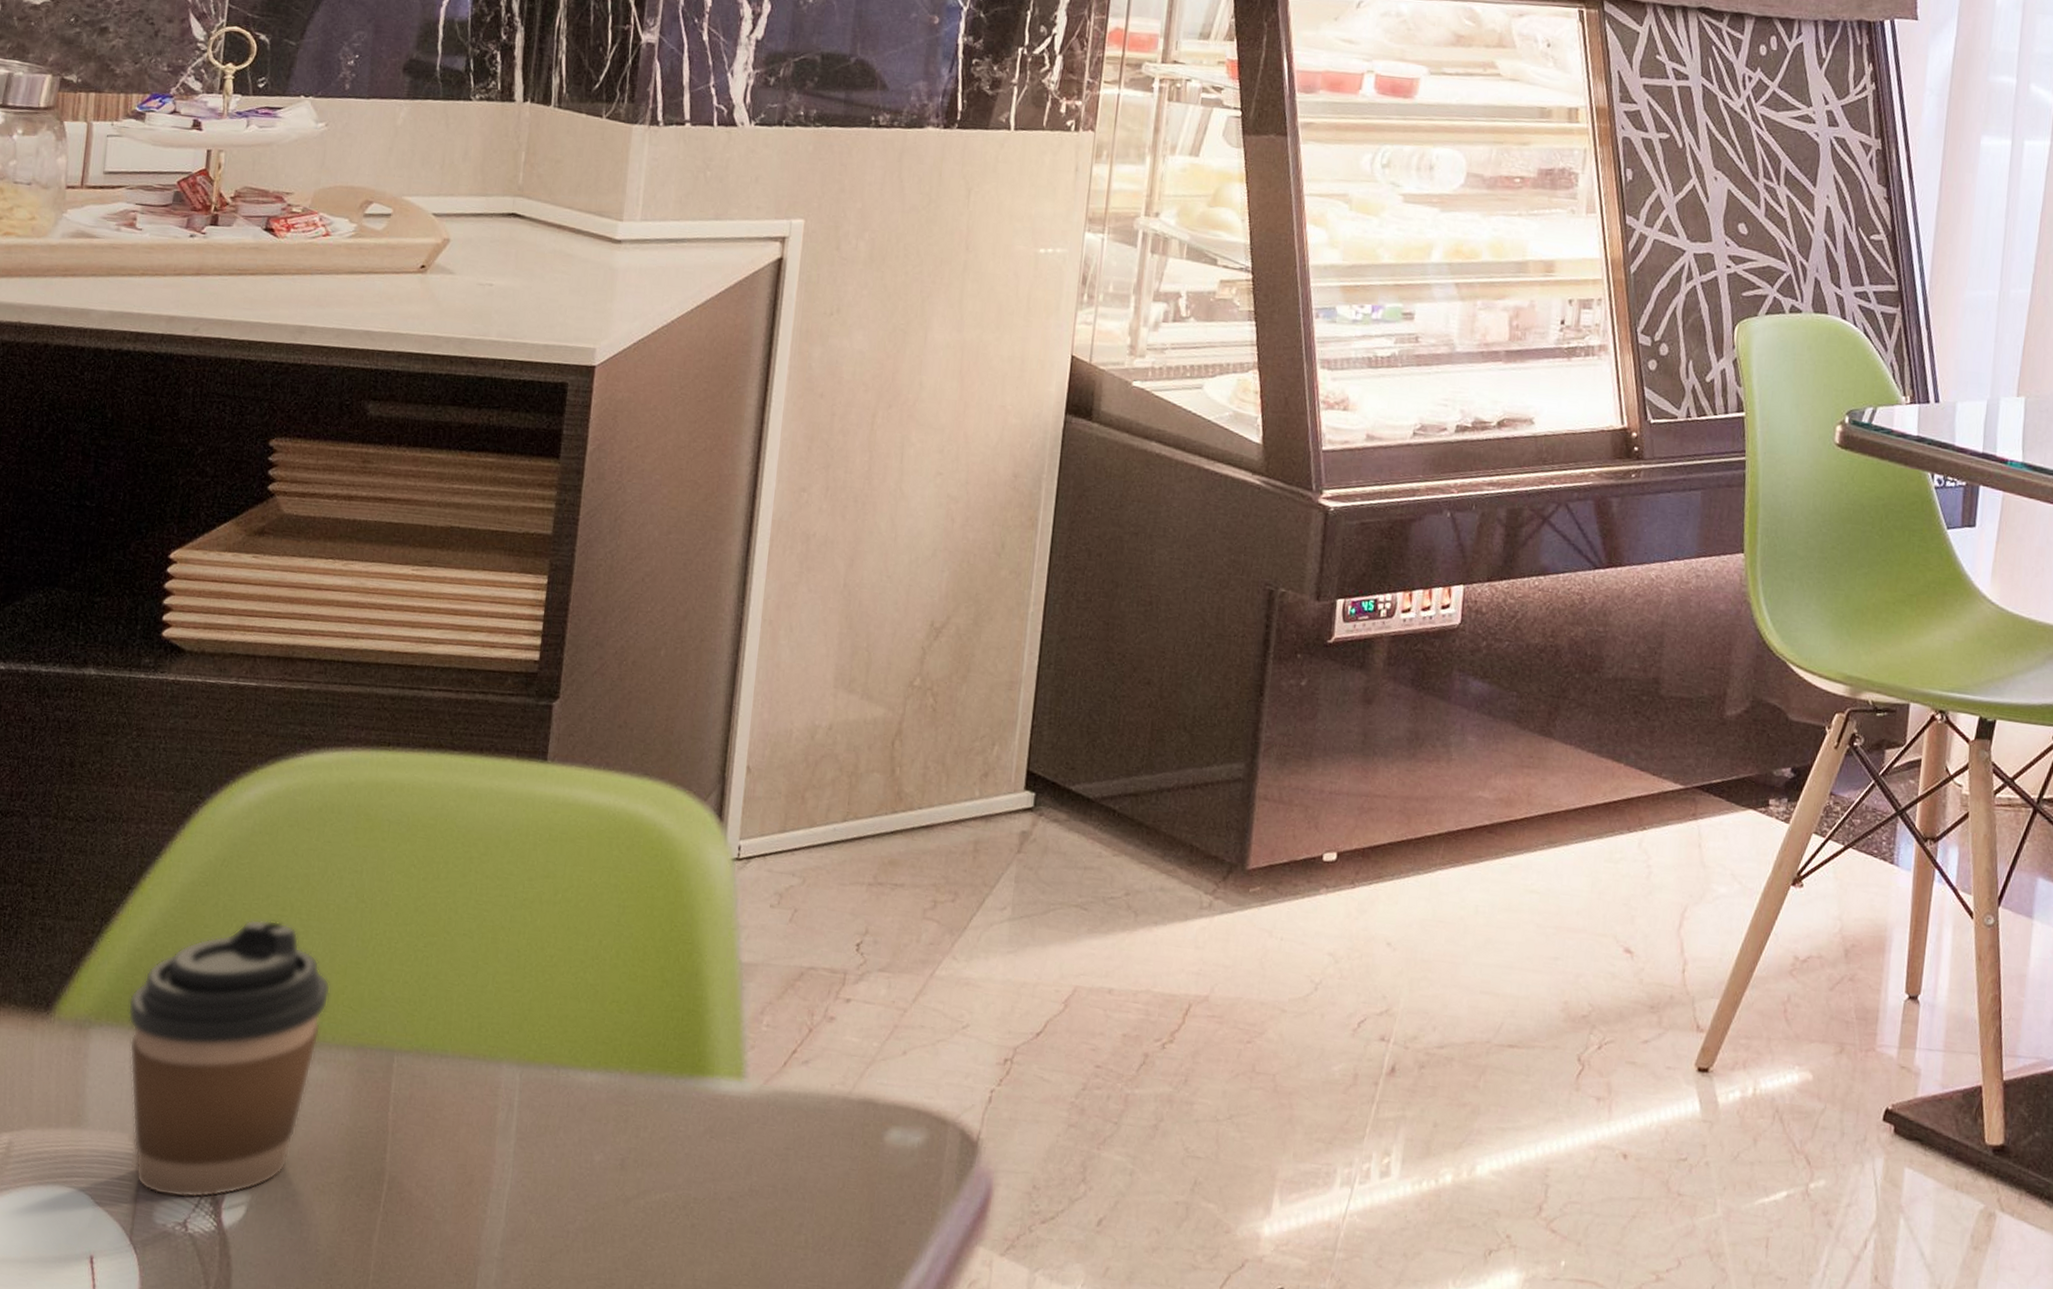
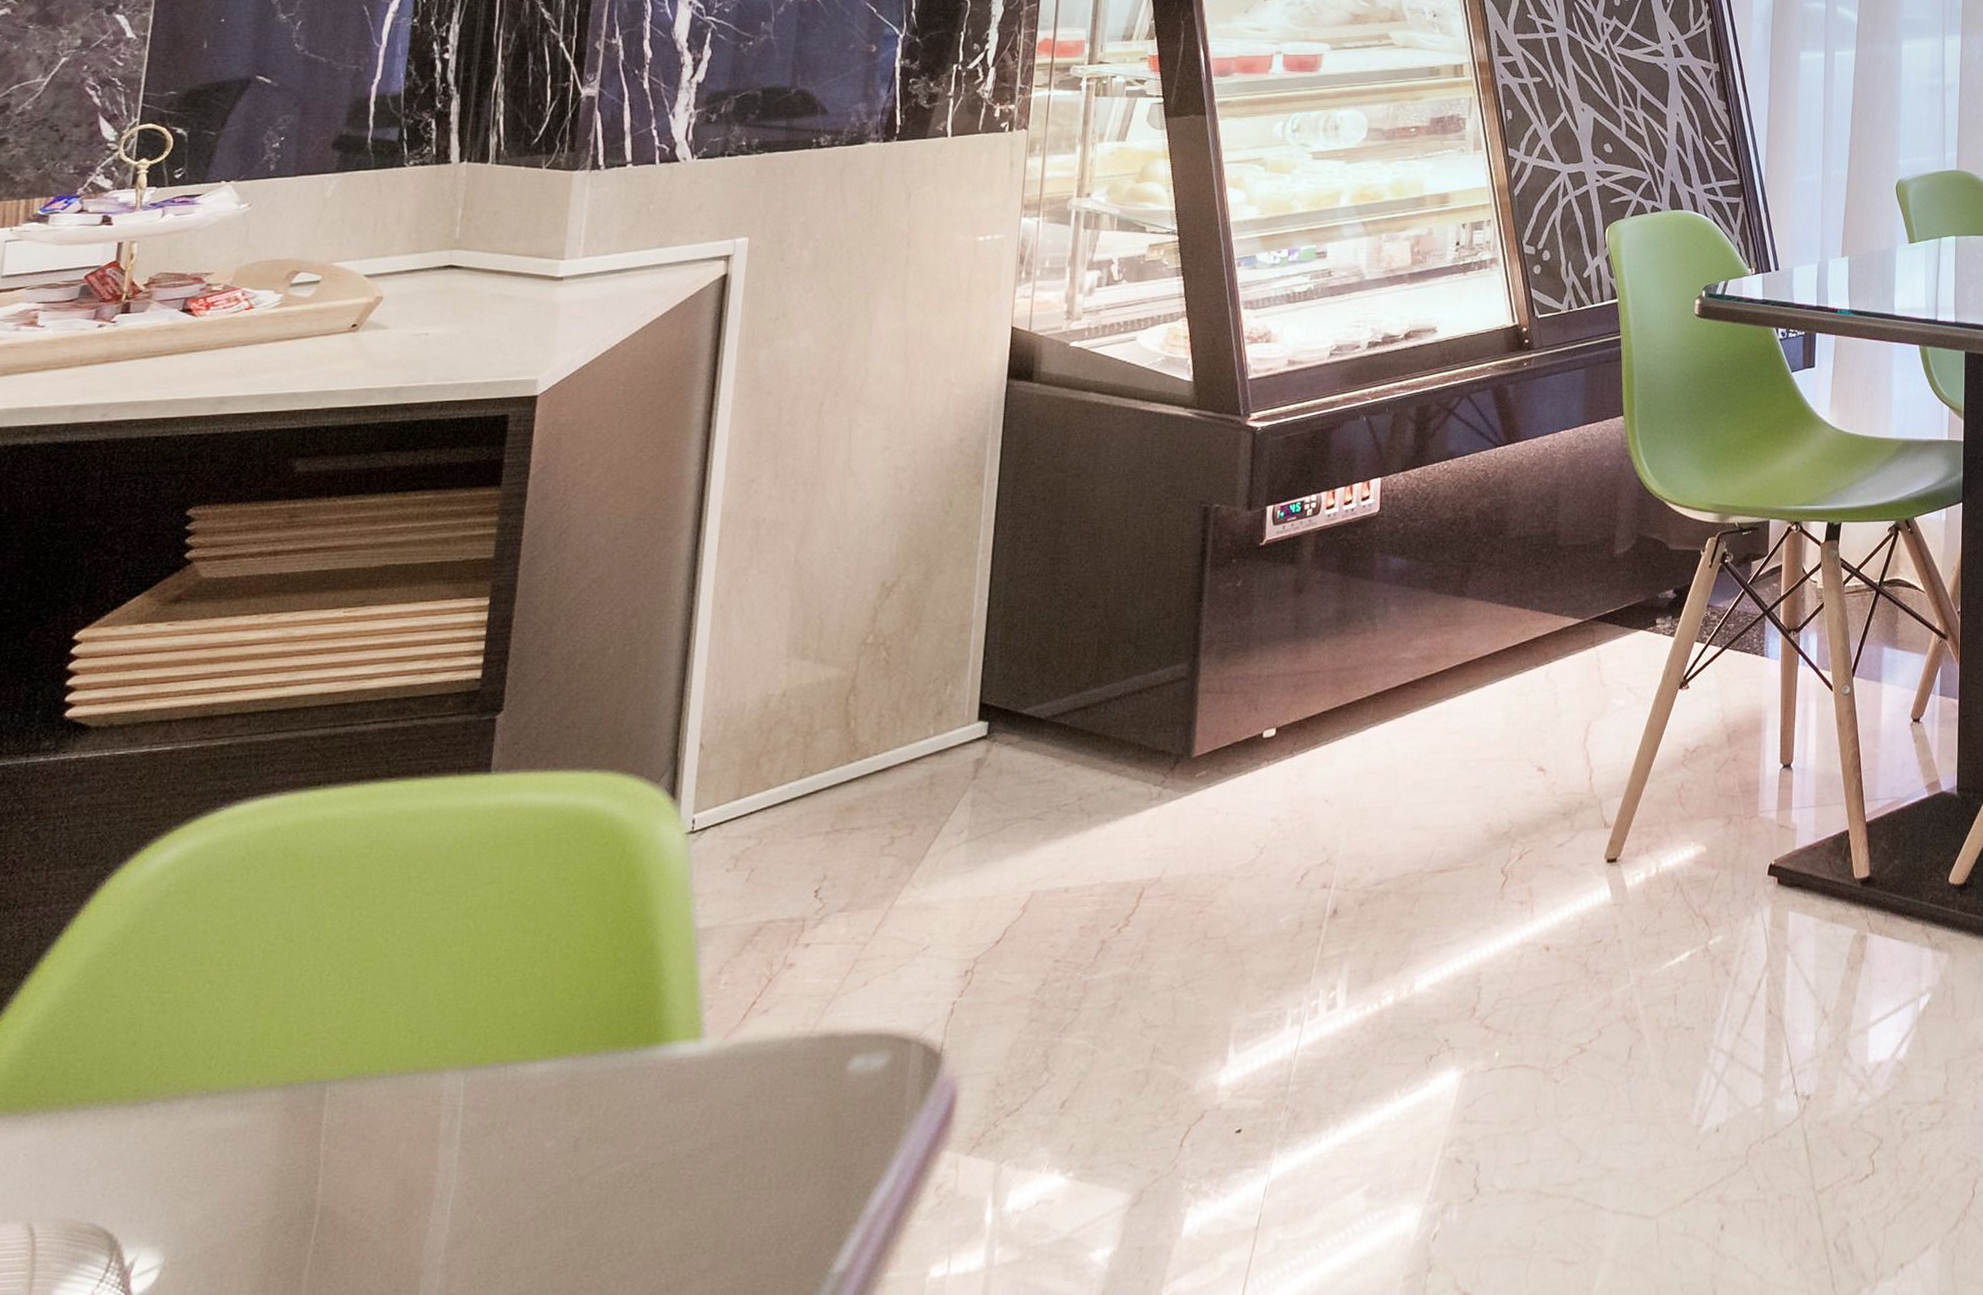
coffee cup: present [127,919,331,1199] -> none [22,976,255,1278]

